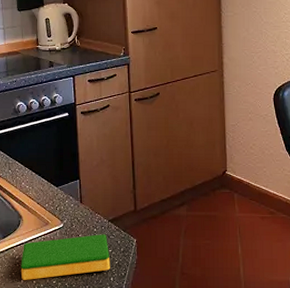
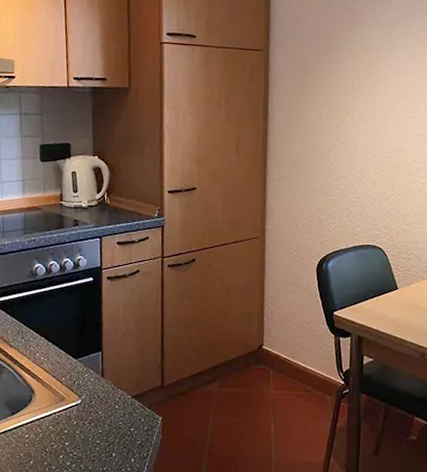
dish sponge: present [20,234,110,280] -> none [30,411,132,461]

